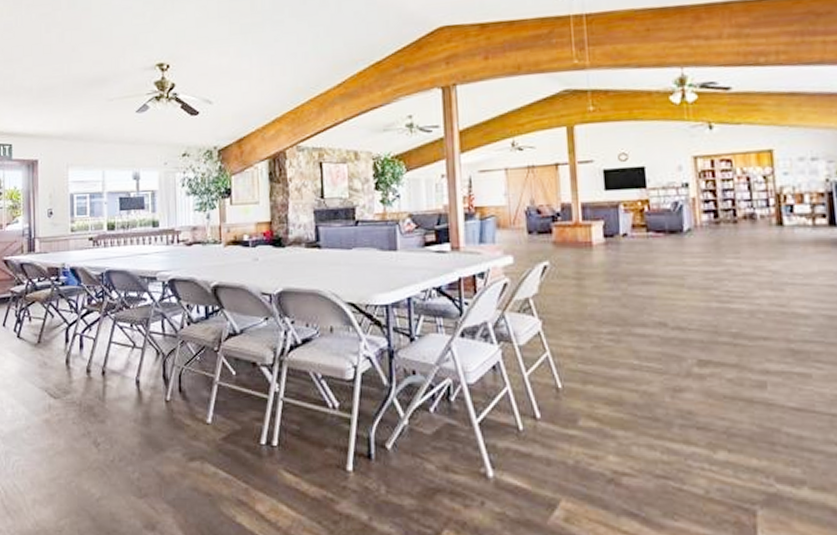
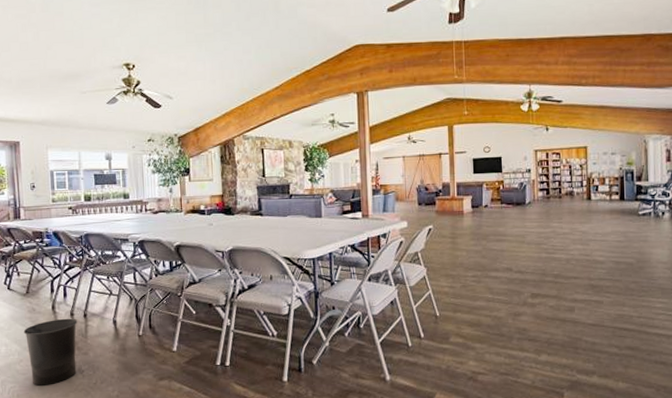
waste bin: none [32,376,94,460] -> present [23,318,77,386]

